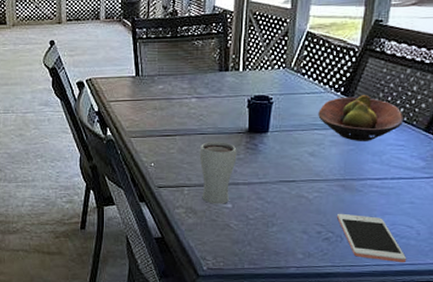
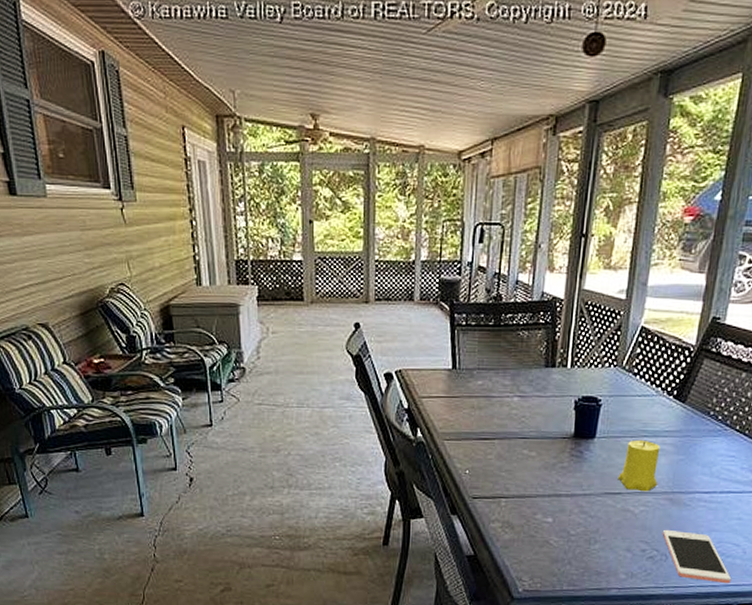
drinking glass: present [199,141,237,204] -> none [519,446,561,518]
candle: none [291,132,331,180] -> present [617,439,660,492]
fruit bowl: present [318,95,405,141] -> none [648,400,737,451]

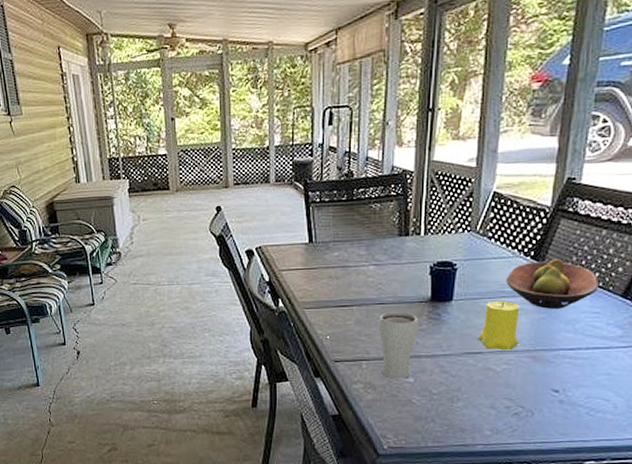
drinking glass: none [519,446,561,518] -> present [378,311,419,379]
fruit bowl: none [648,400,737,451] -> present [506,259,600,309]
cell phone: present [663,529,732,583] -> none [527,386,603,438]

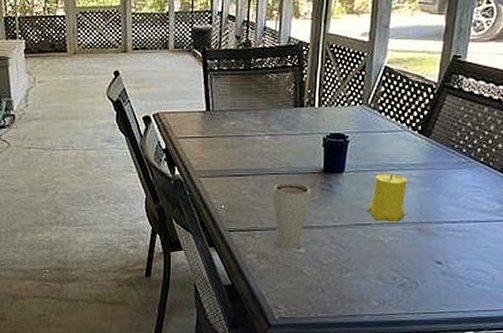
fruit bowl: present [506,259,600,309] -> none [395,134,481,183]

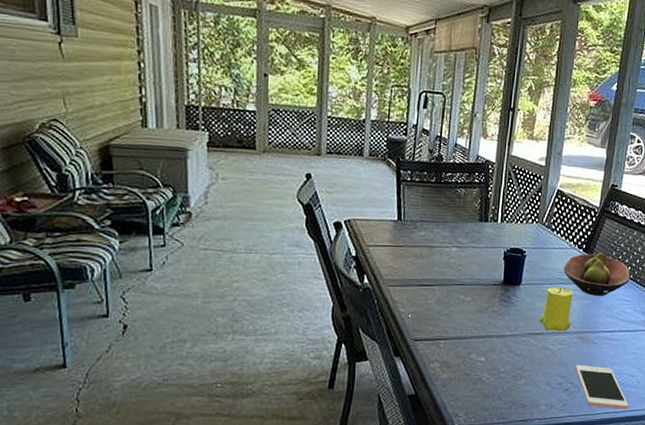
drinking glass: present [272,181,311,249] -> none [456,292,492,358]
fruit bowl: none [395,134,481,183] -> present [564,253,631,296]
cell phone: none [413,258,482,309] -> present [576,364,629,409]

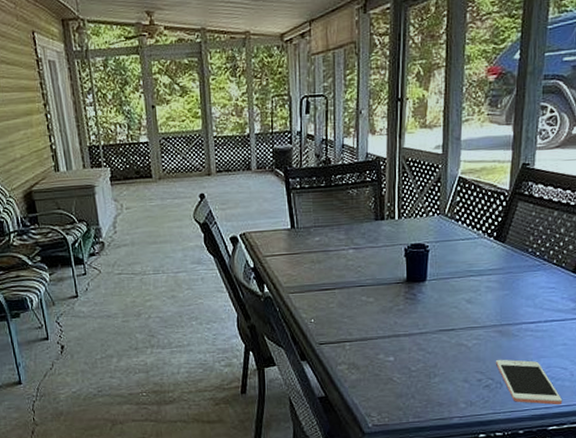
candle: present [539,286,573,332] -> none [450,279,487,327]
fruit bowl: present [564,253,631,296] -> none [473,239,554,286]

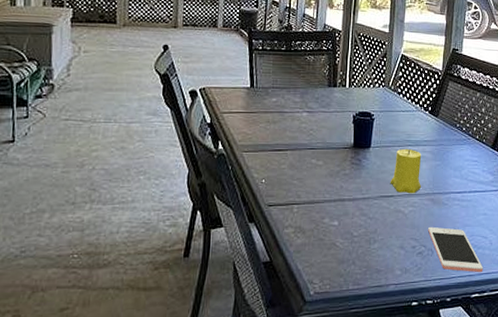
candle: none [450,279,487,327] -> present [390,148,422,194]

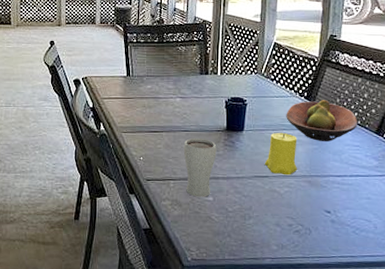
drinking glass: none [309,156,343,222] -> present [183,138,217,197]
fruit bowl: none [411,115,477,157] -> present [286,100,359,141]
cell phone: present [428,226,484,272] -> none [306,207,367,254]

